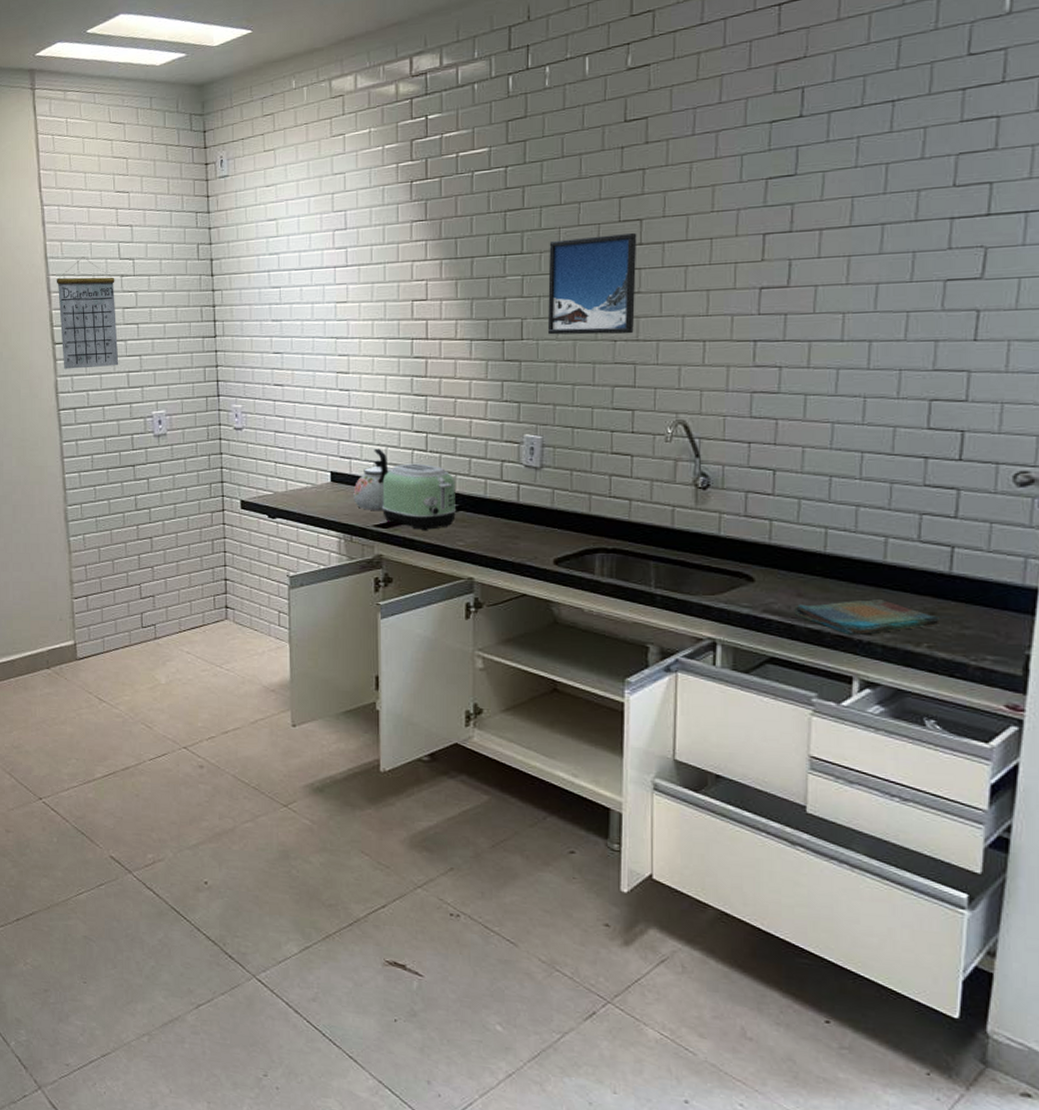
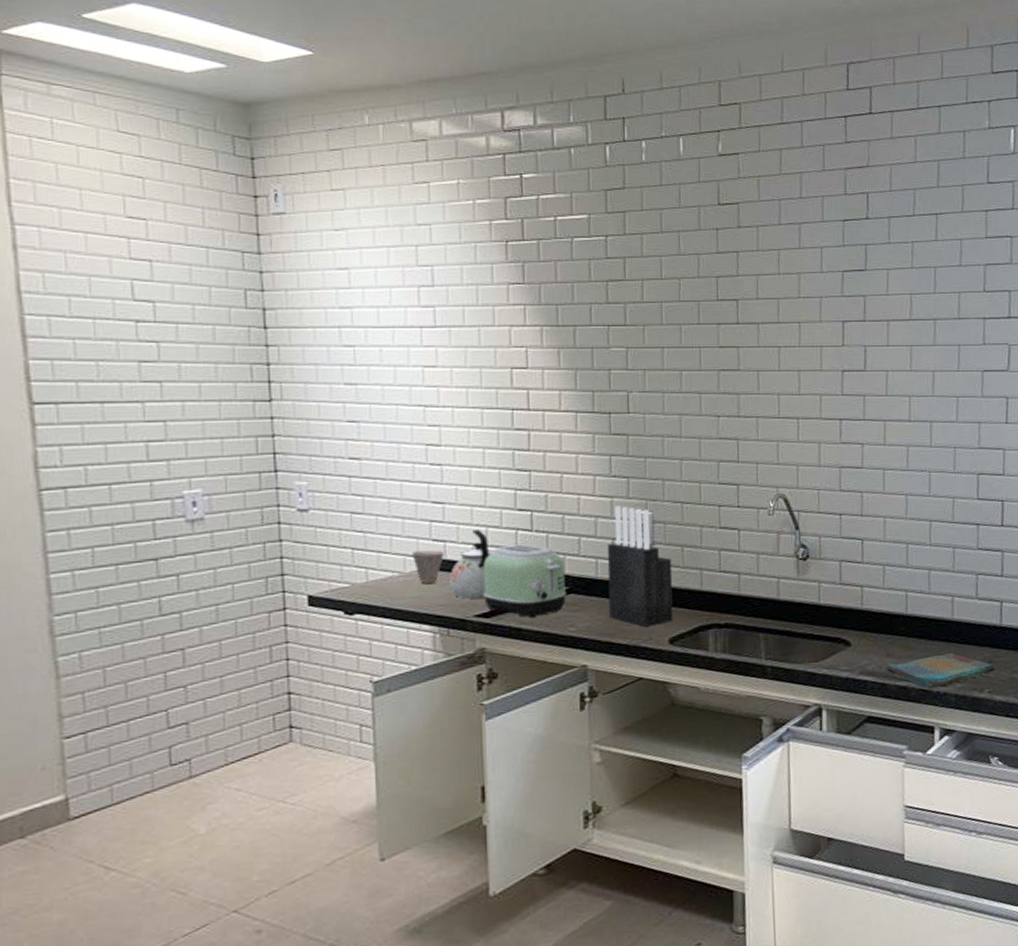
calendar: present [56,257,119,369] -> none [34,294,133,437]
cup: none [323,466,350,496] -> present [412,550,445,585]
knife block: none [496,429,560,546] -> present [607,505,673,627]
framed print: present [548,233,637,335] -> none [652,313,736,410]

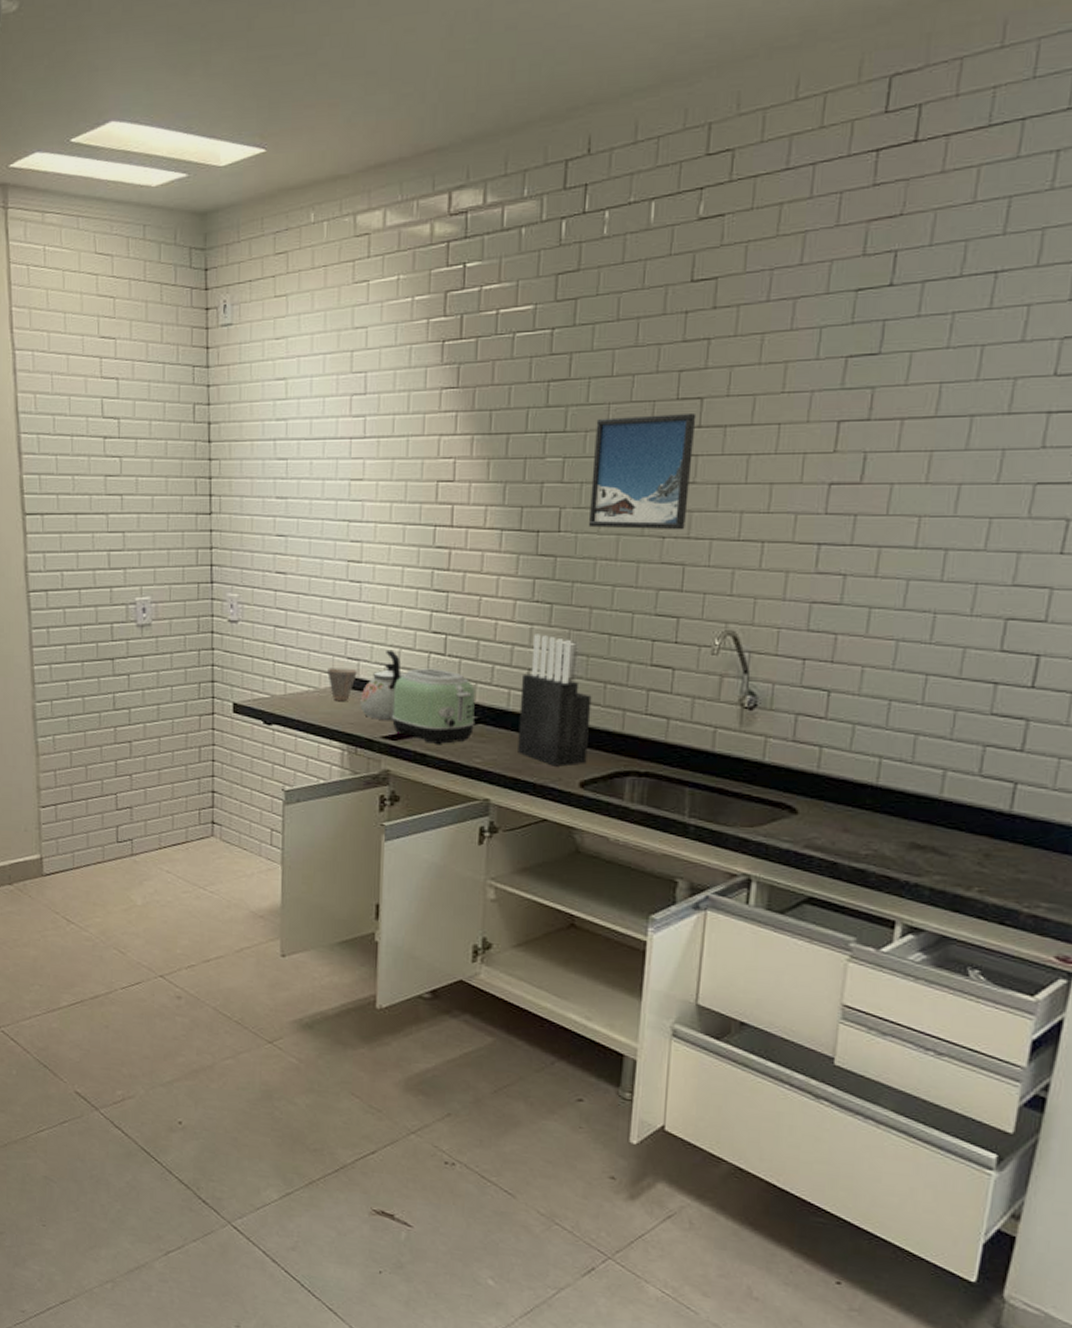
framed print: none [652,313,736,410] -> present [589,414,697,530]
dish towel: present [885,652,996,689] -> none [838,836,994,877]

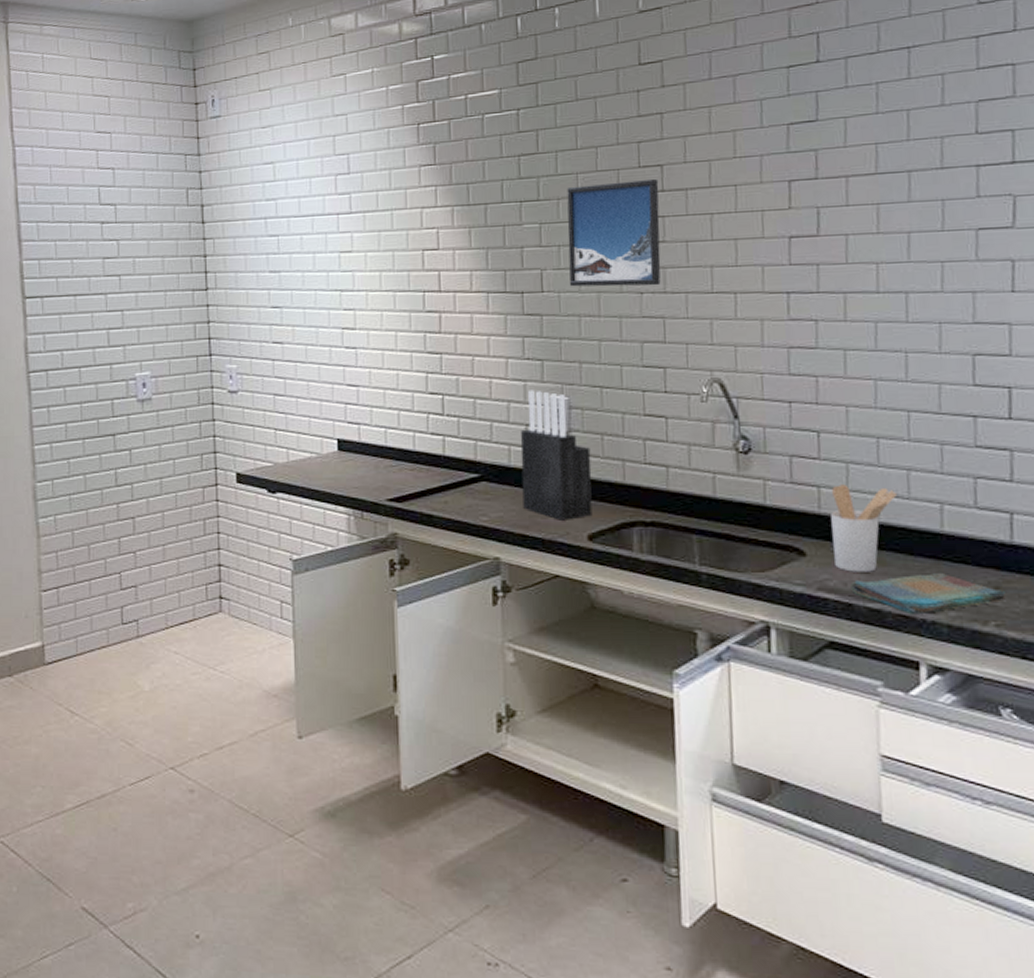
cup: present [327,668,358,702] -> none [329,432,359,467]
kettle: present [360,649,406,720] -> none [363,412,407,482]
toaster: present [392,668,476,745] -> none [395,428,479,505]
utensil holder: none [826,745,902,833] -> present [831,484,898,572]
dish towel: none [838,836,994,877] -> present [851,572,1006,615]

